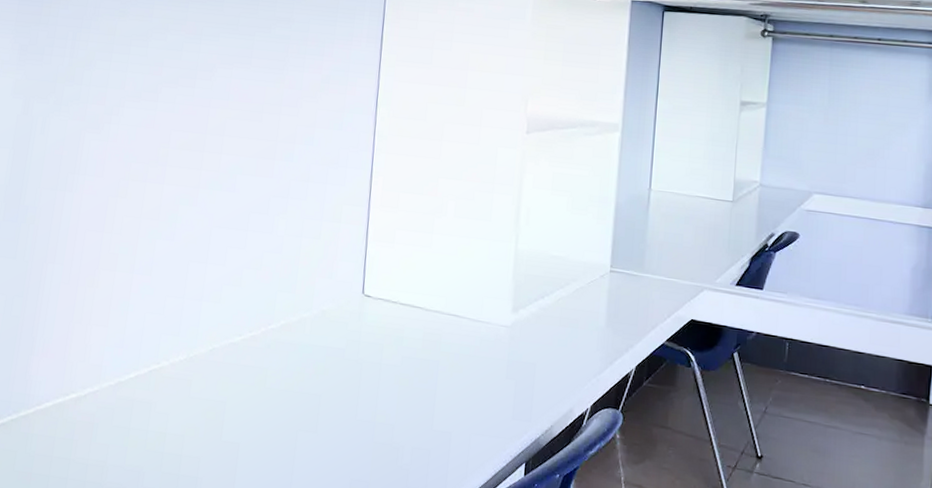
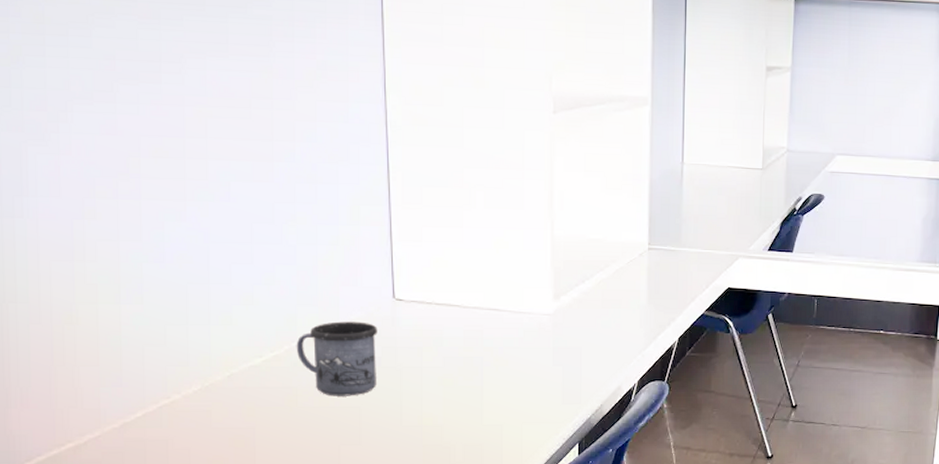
mug: none [271,310,345,384] -> present [296,321,377,396]

